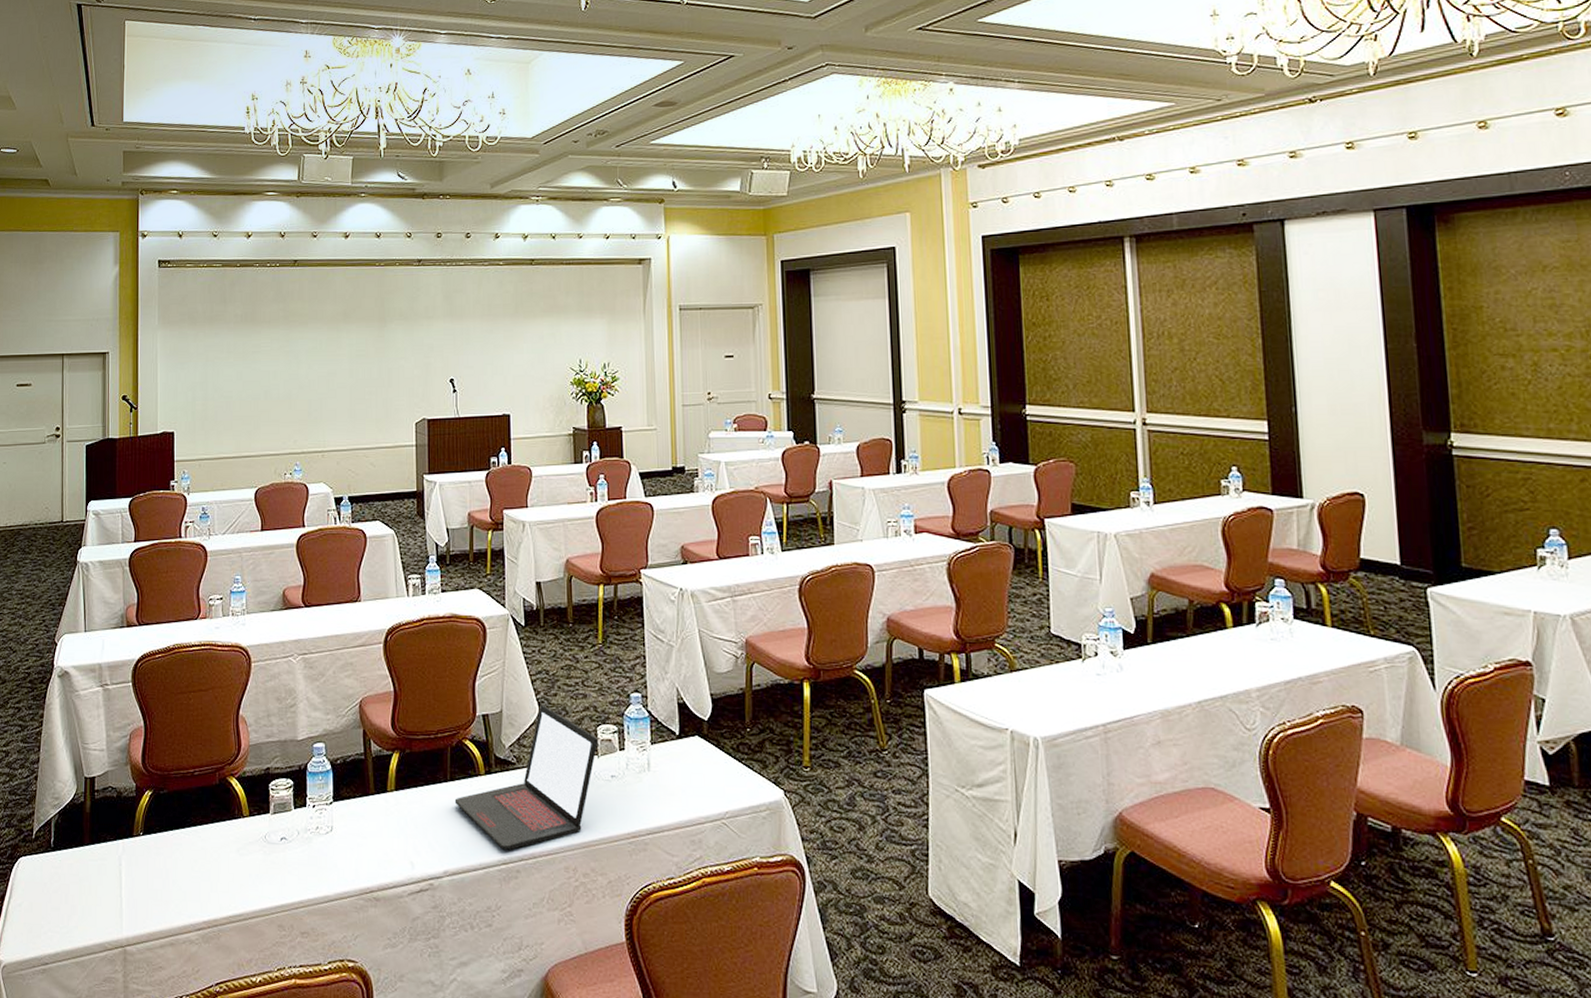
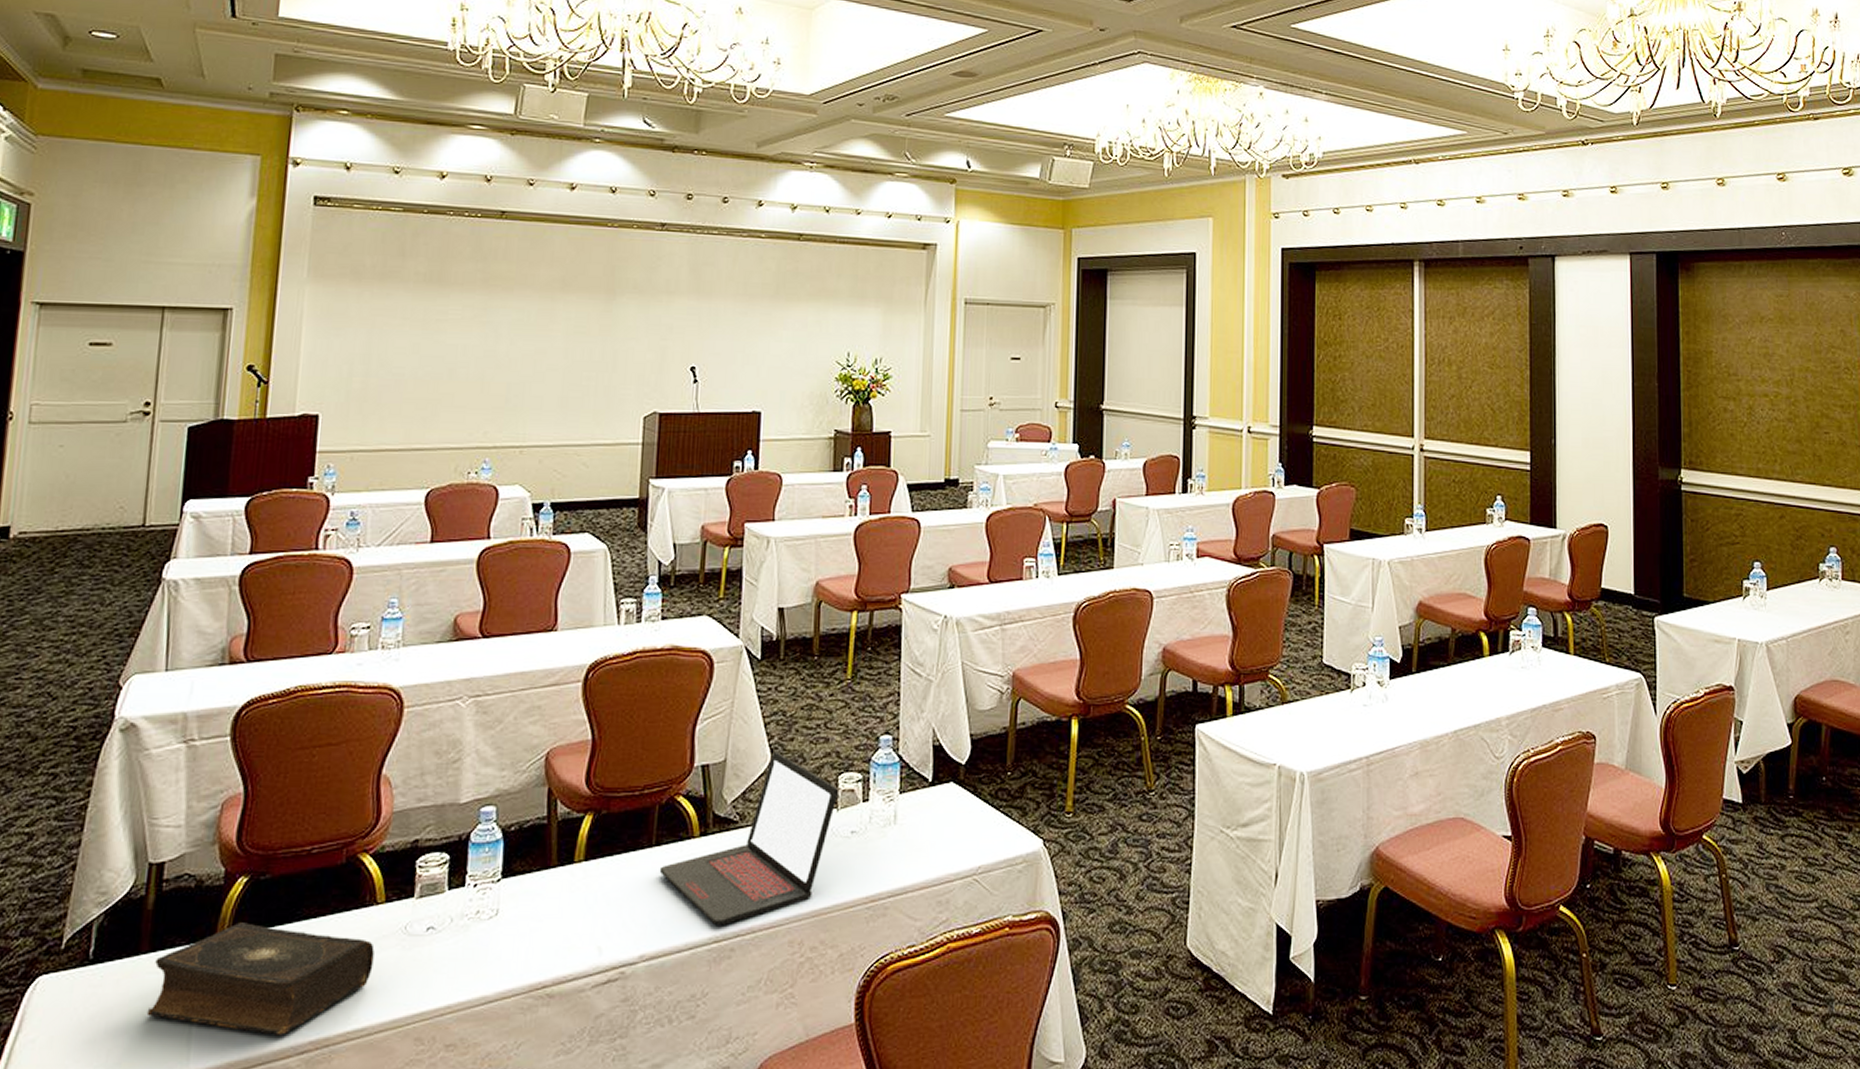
book: none [91,826,244,915] -> present [146,922,375,1035]

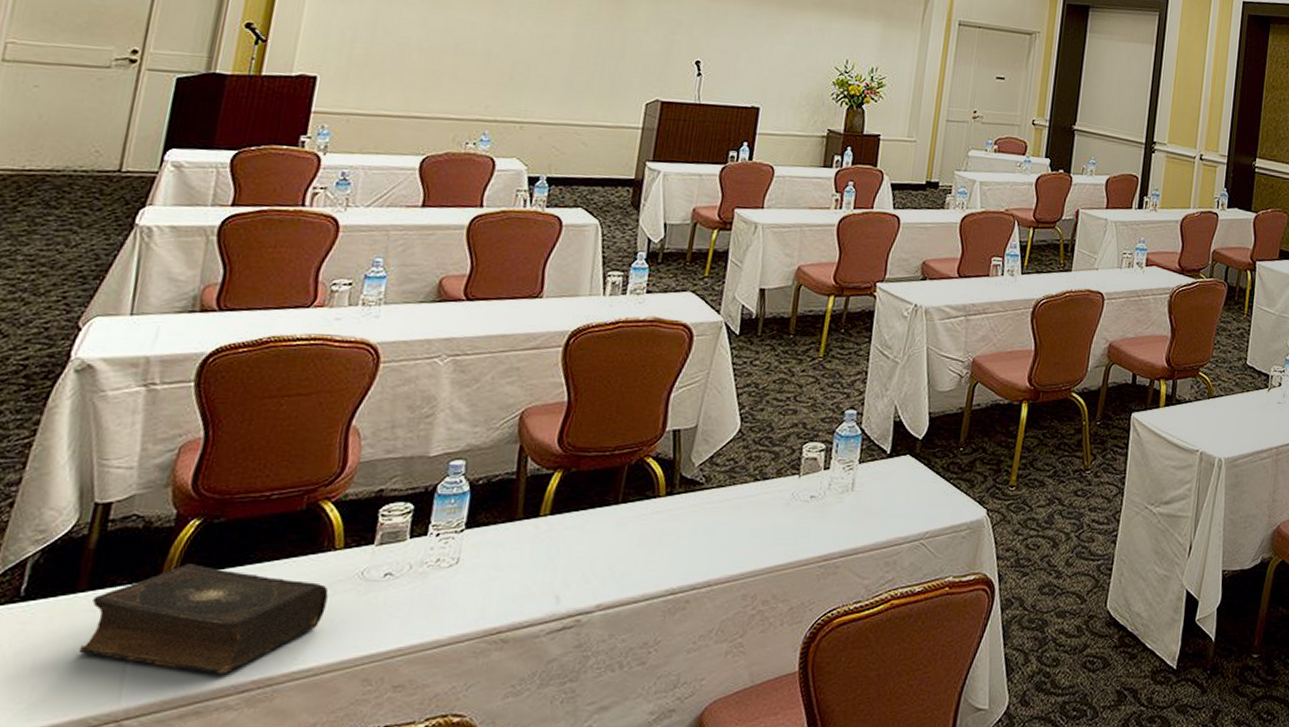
laptop: present [659,751,838,925] -> none [623,420,802,578]

